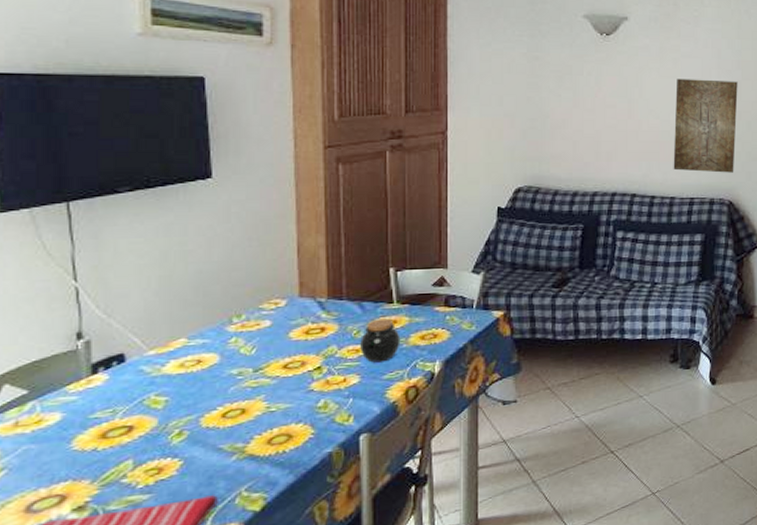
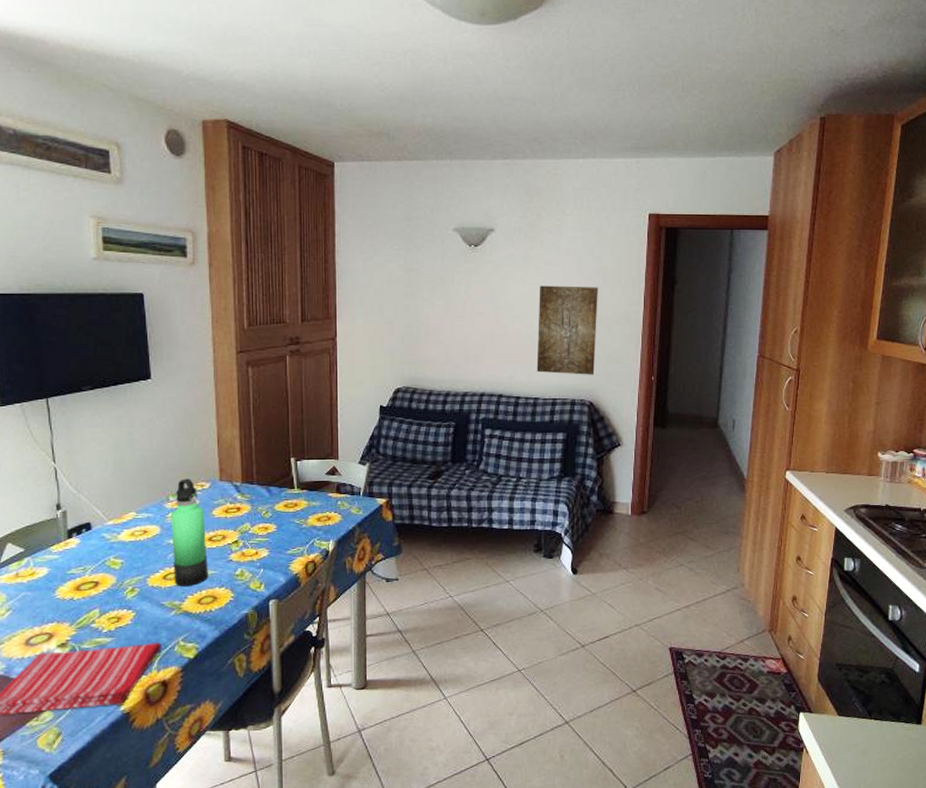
thermos bottle: none [234,295,282,425] -> present [171,478,208,586]
jar: present [360,318,401,363] -> none [268,502,301,539]

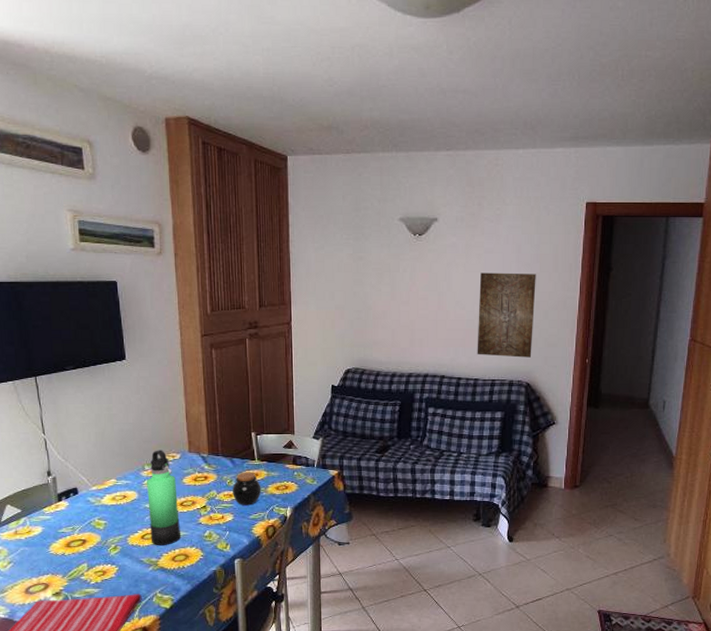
jar: none [268,502,301,539] -> present [233,472,261,505]

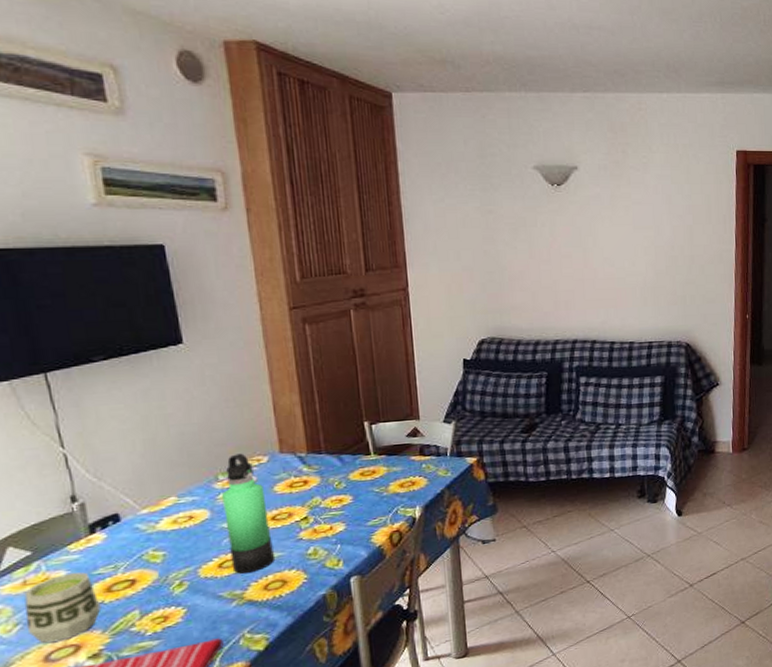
cup: none [15,529,63,580] -> present [24,572,101,644]
jar: present [233,472,261,505] -> none [342,469,381,511]
wall art: present [477,272,536,358] -> none [629,225,690,317]

